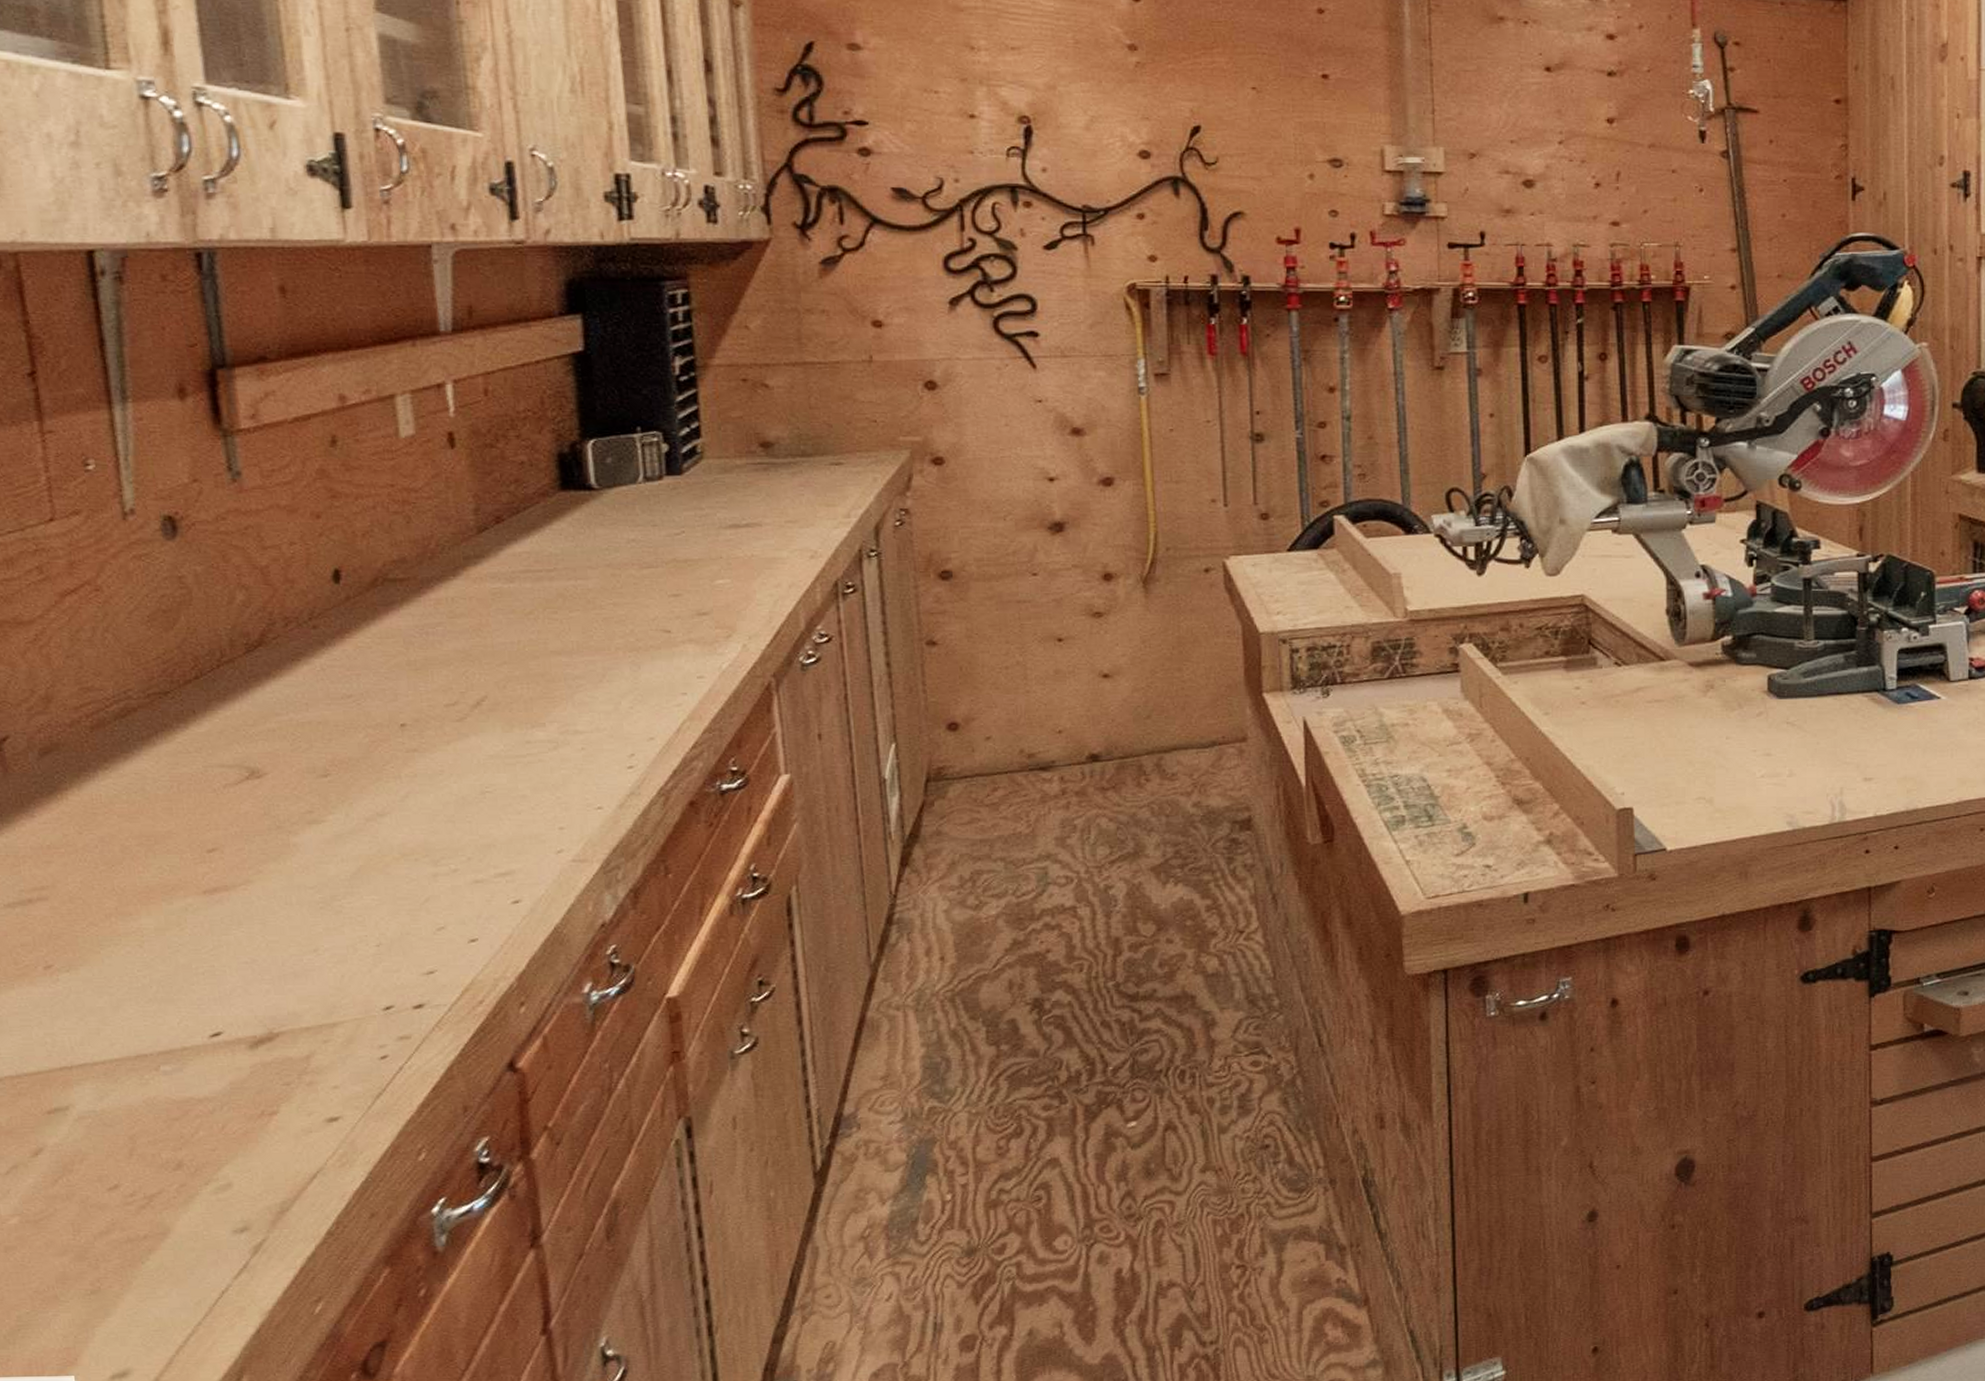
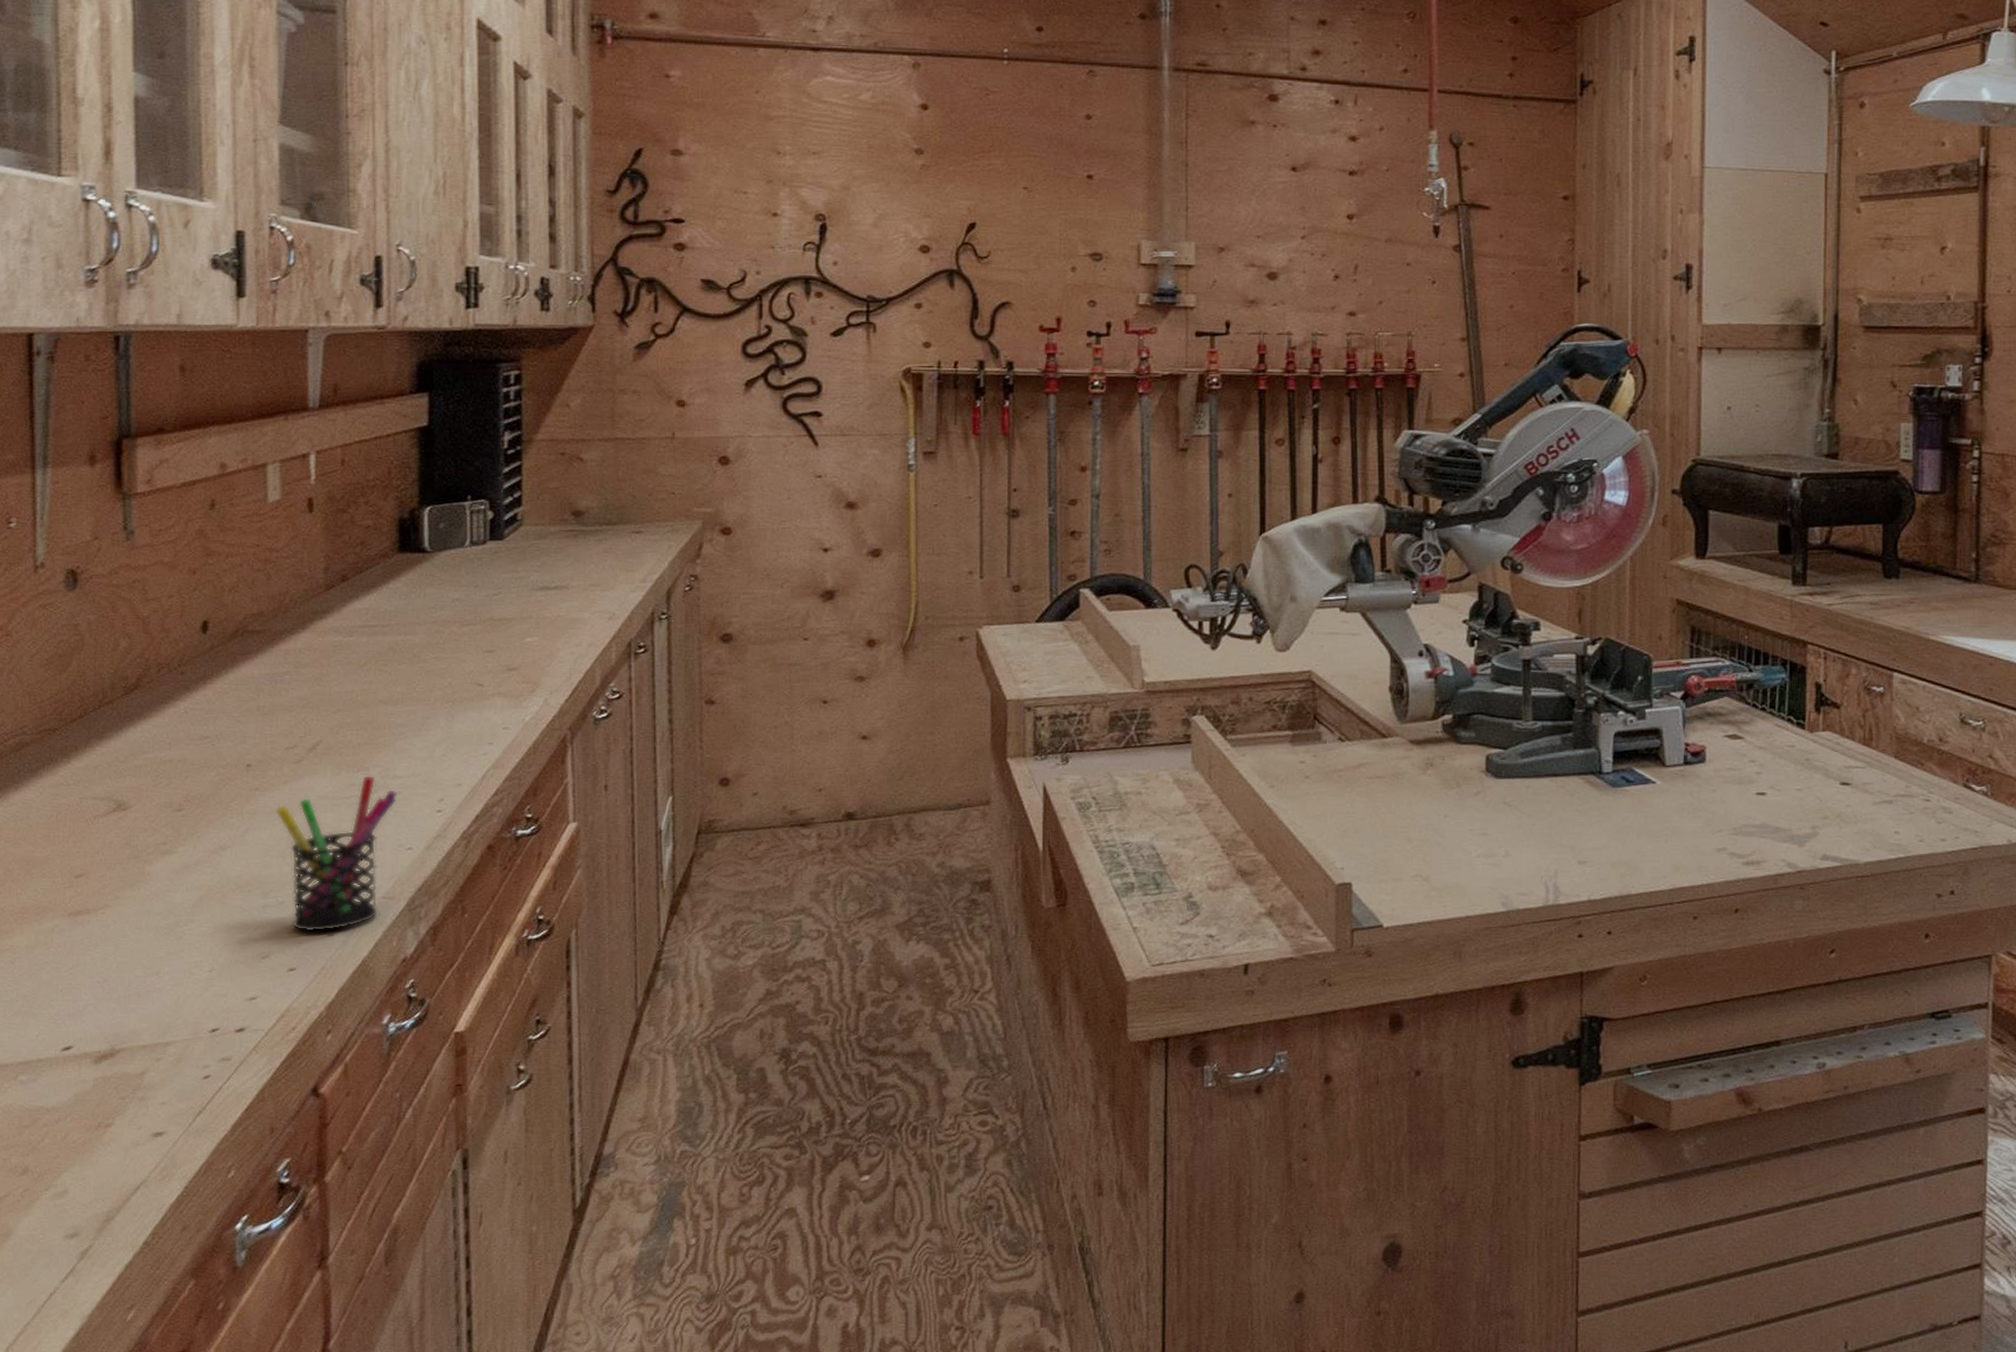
pen holder: none [439,730,582,900] -> present [275,774,398,932]

